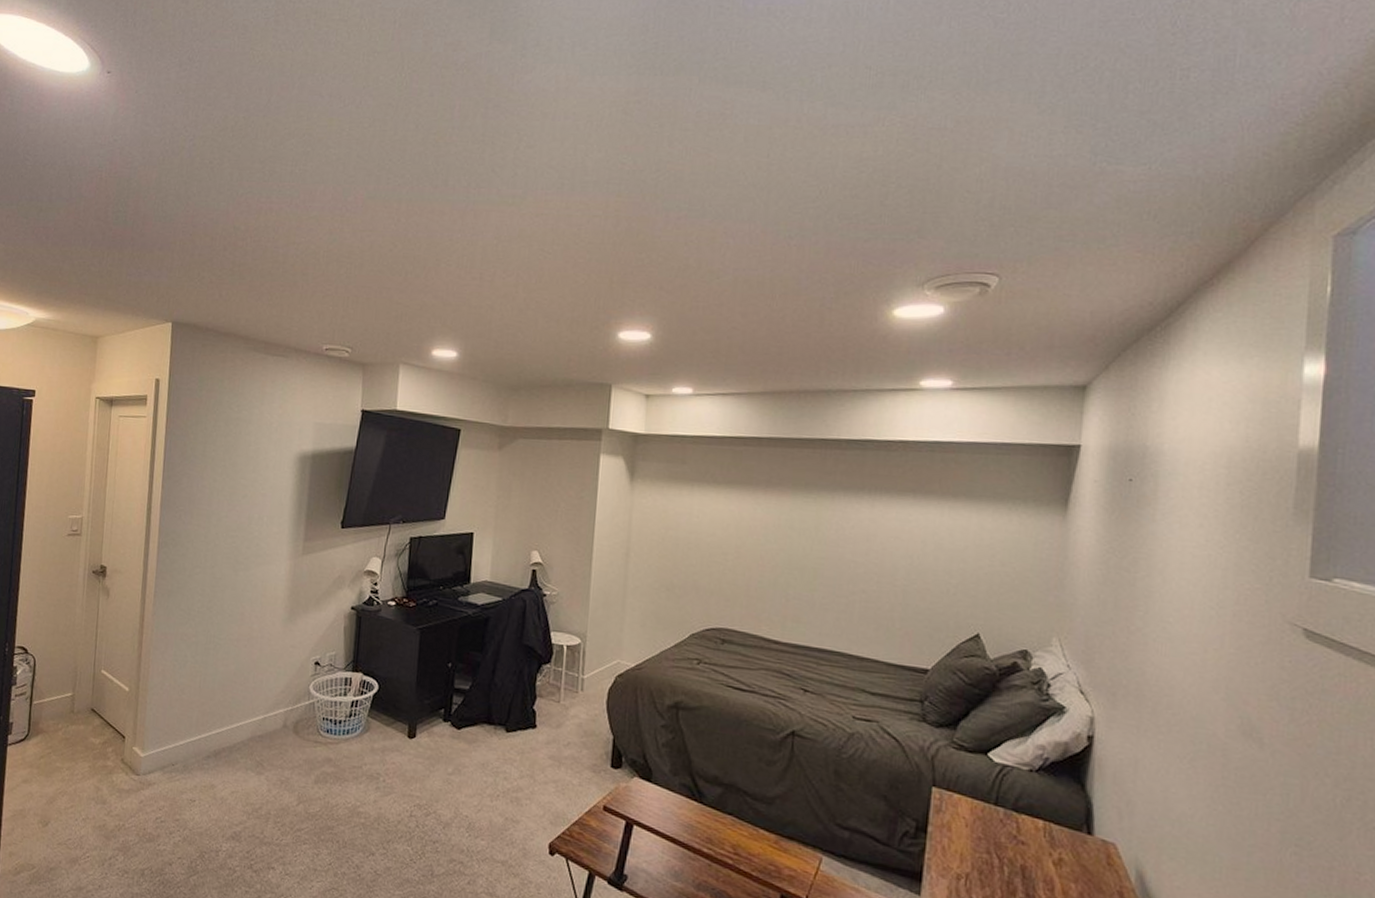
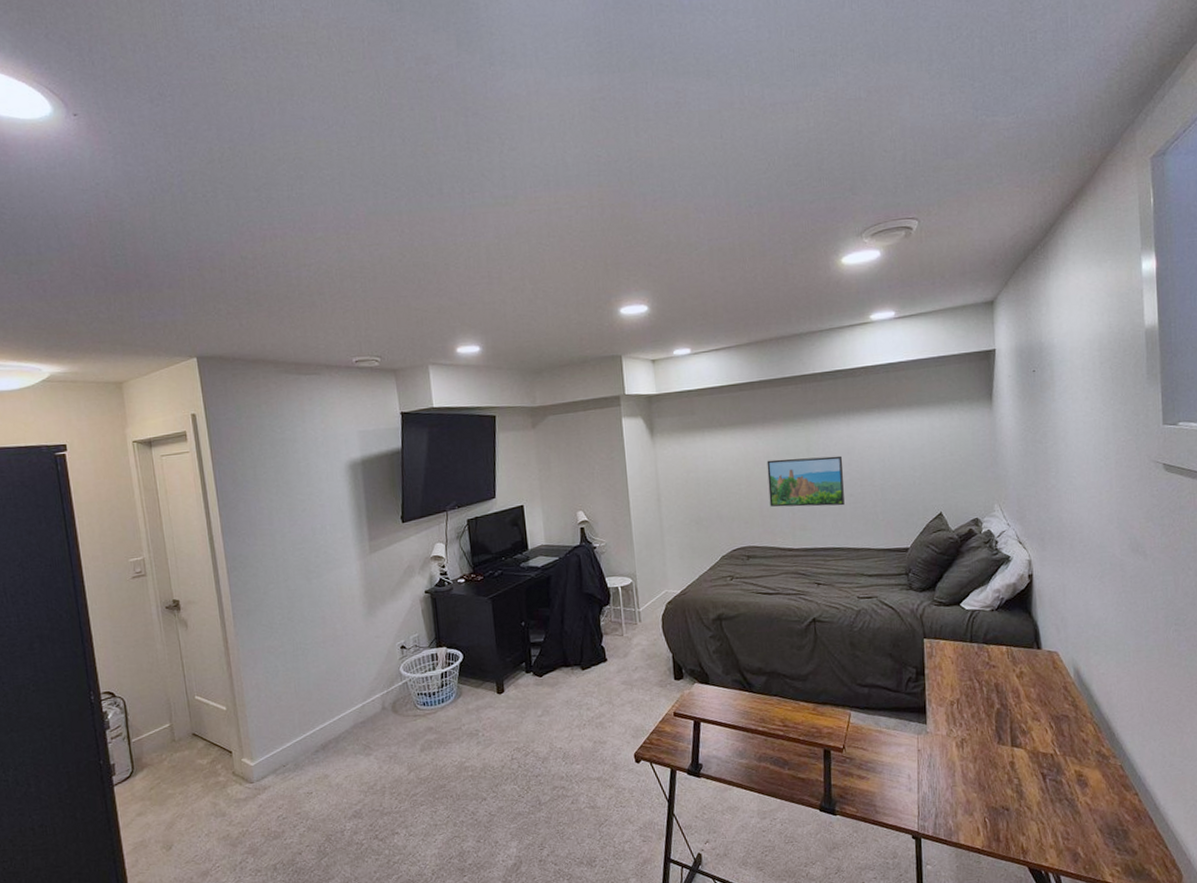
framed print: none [759,531,859,603] -> present [767,455,845,507]

